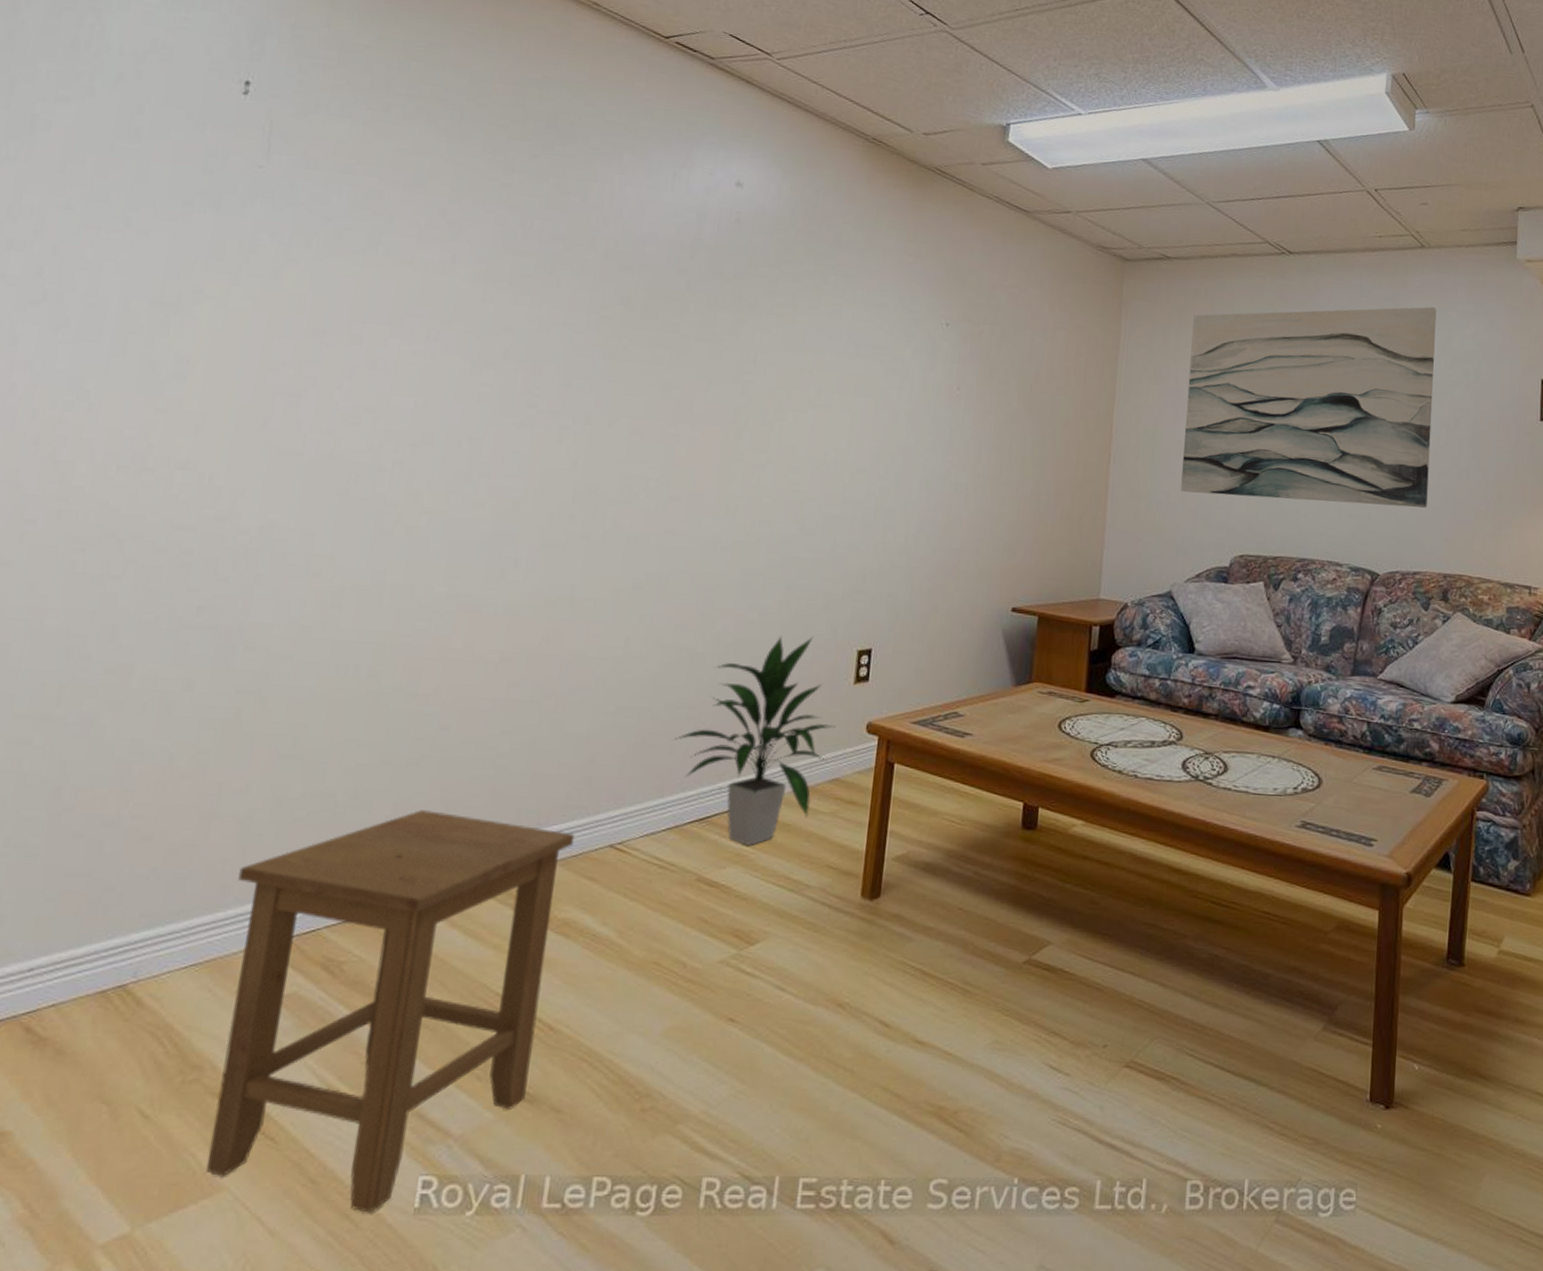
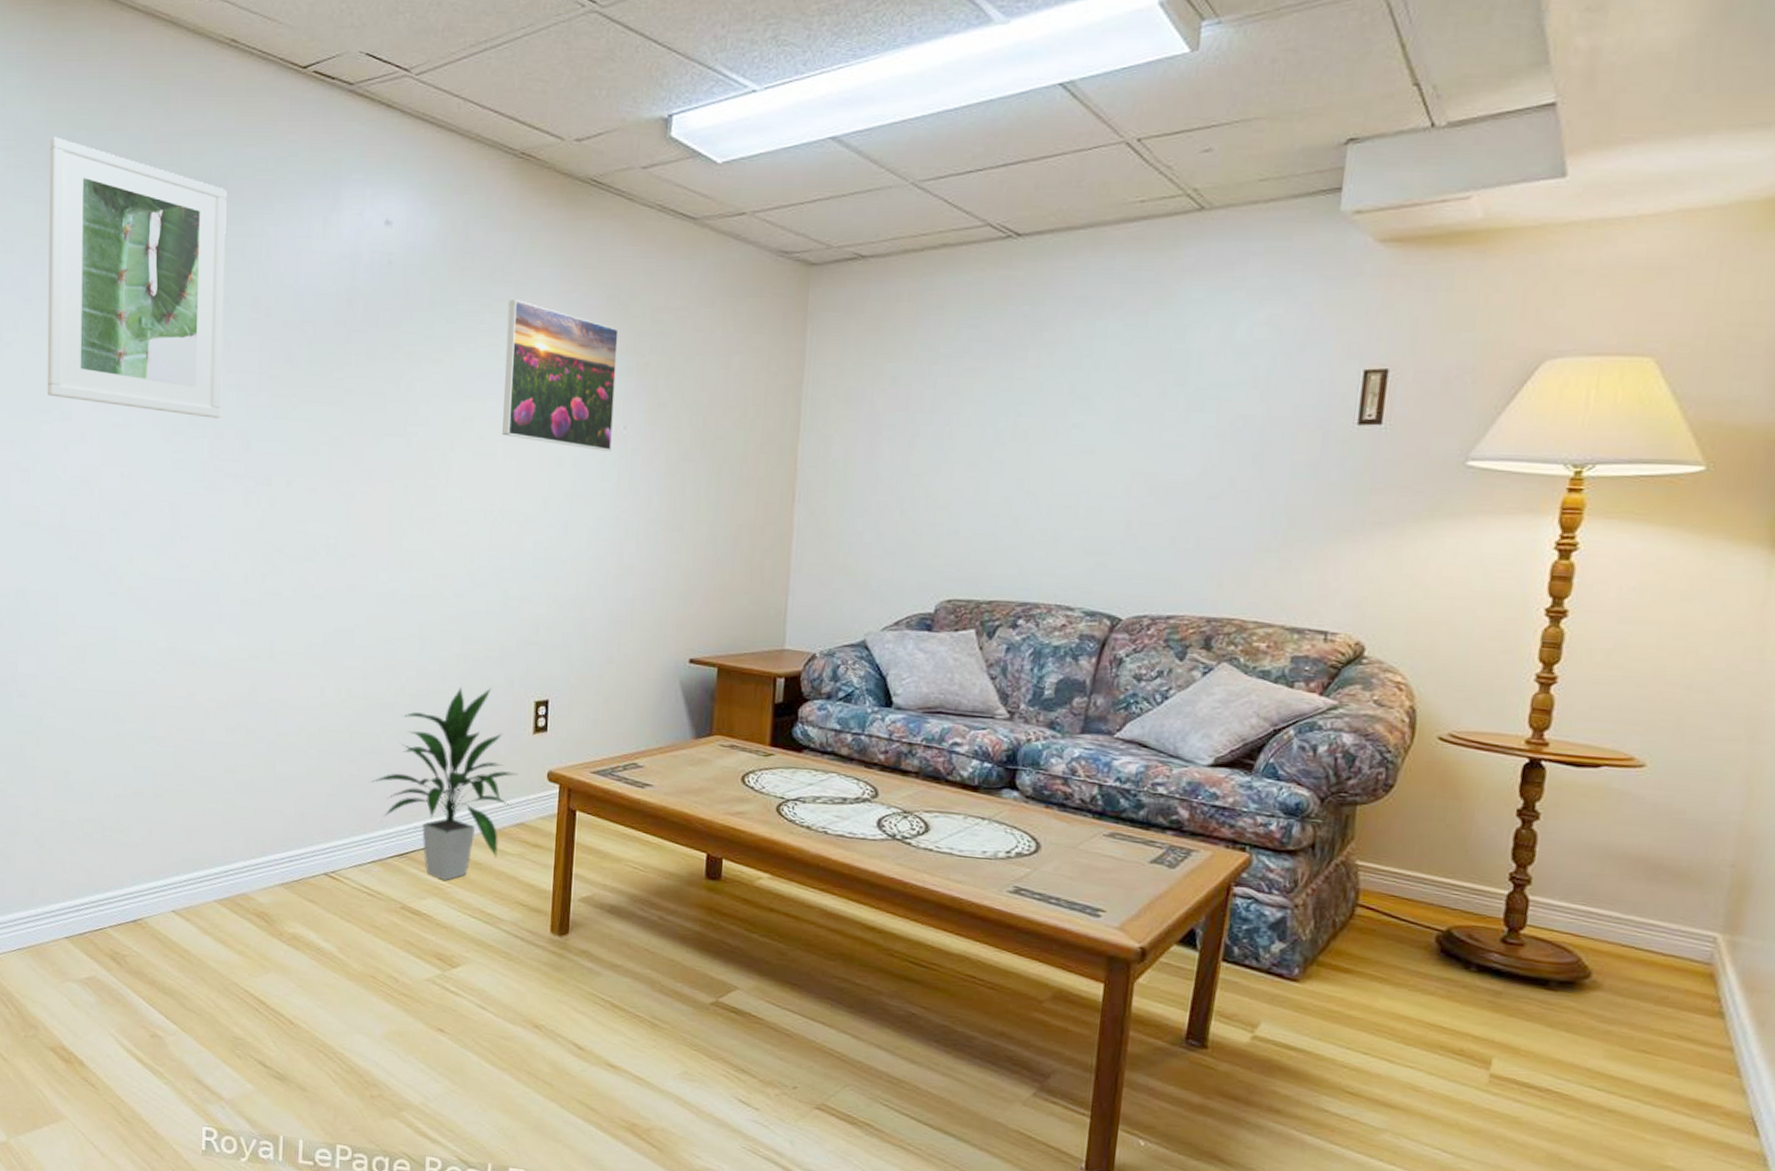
stool: present [205,810,575,1213] -> none [40,835,295,1150]
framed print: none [335,63,573,354] -> present [47,136,227,419]
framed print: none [840,265,956,409] -> present [502,300,619,451]
wall art: present [1181,306,1437,508] -> none [877,287,1217,540]

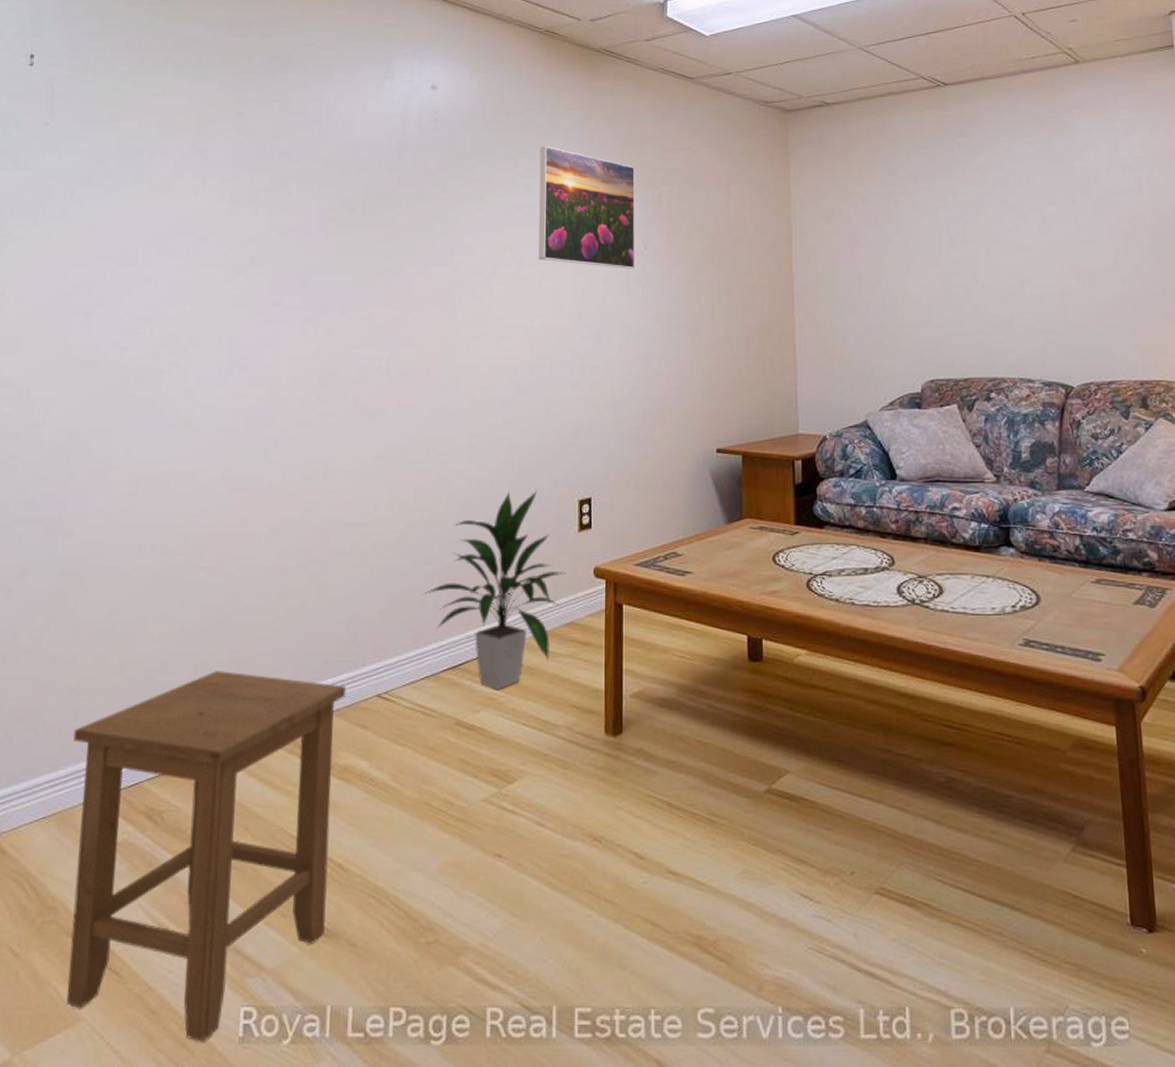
stool: none [40,835,295,1150] -> present [66,671,347,1042]
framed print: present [47,136,227,419] -> none [114,24,292,257]

